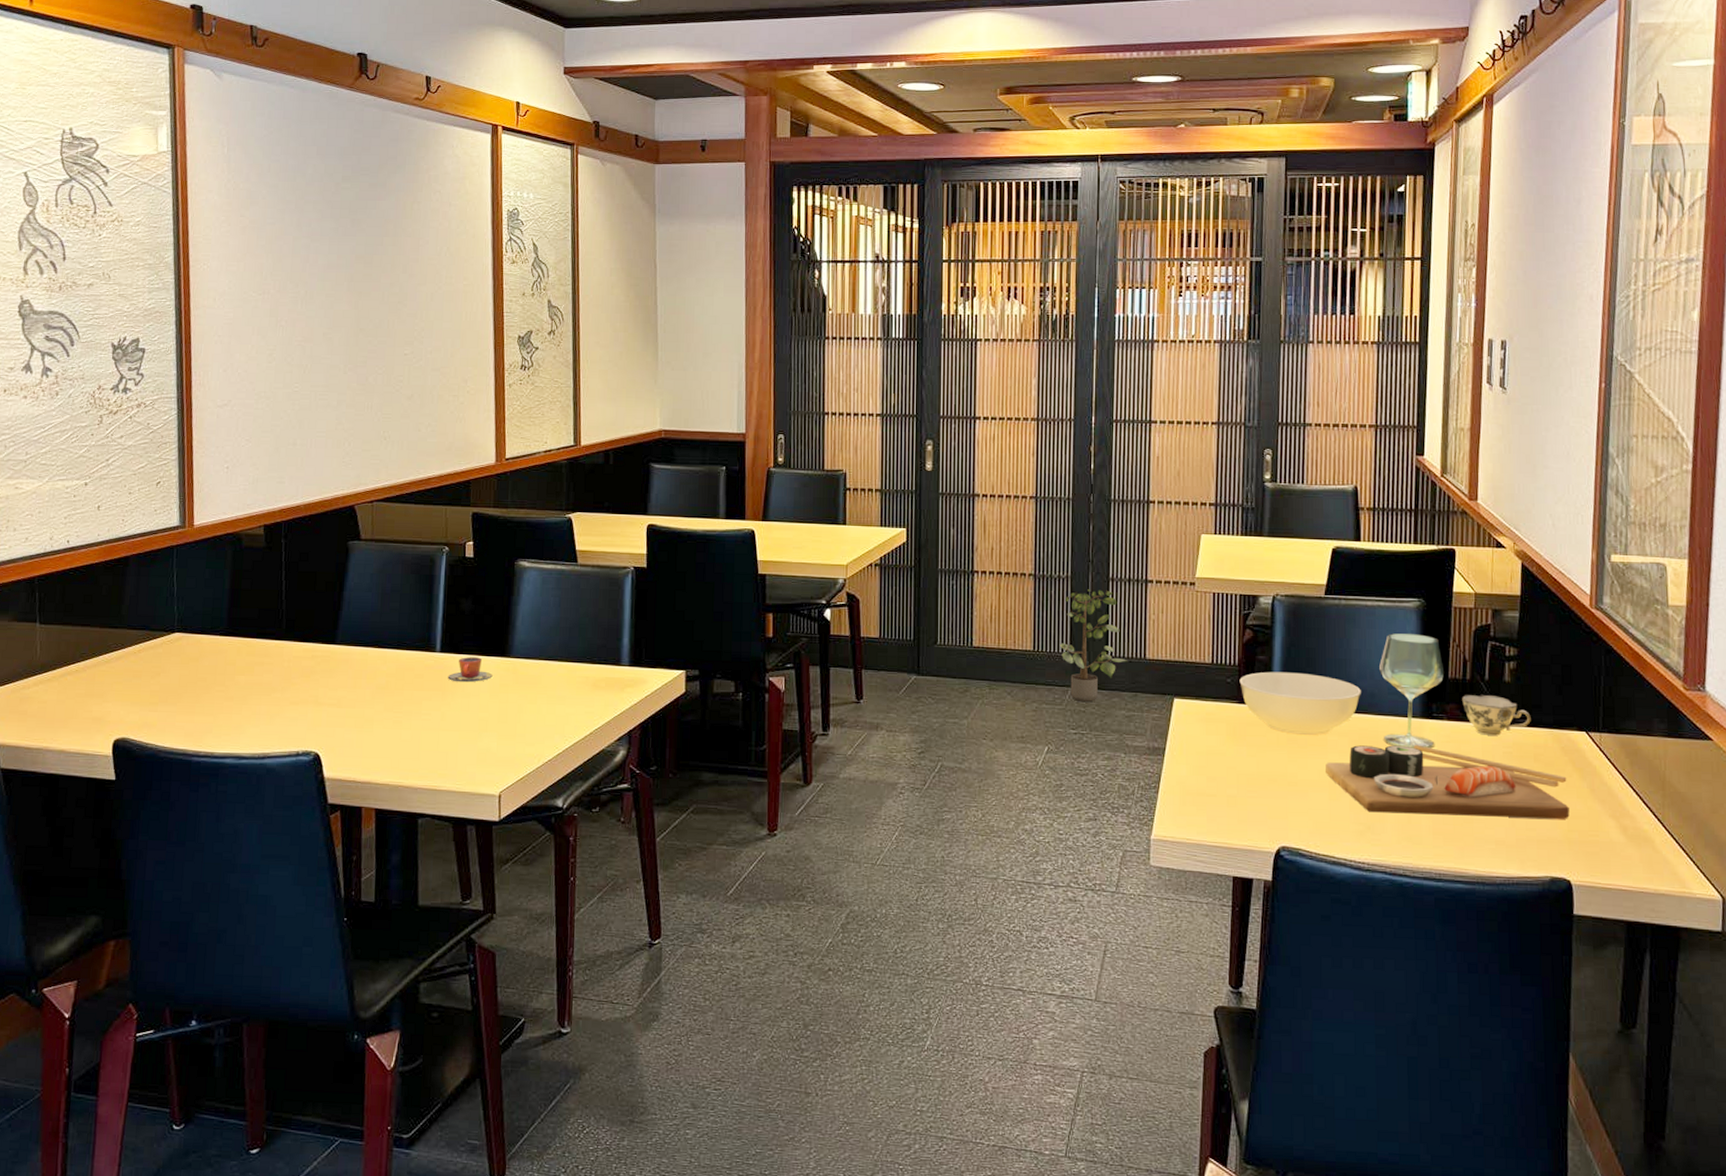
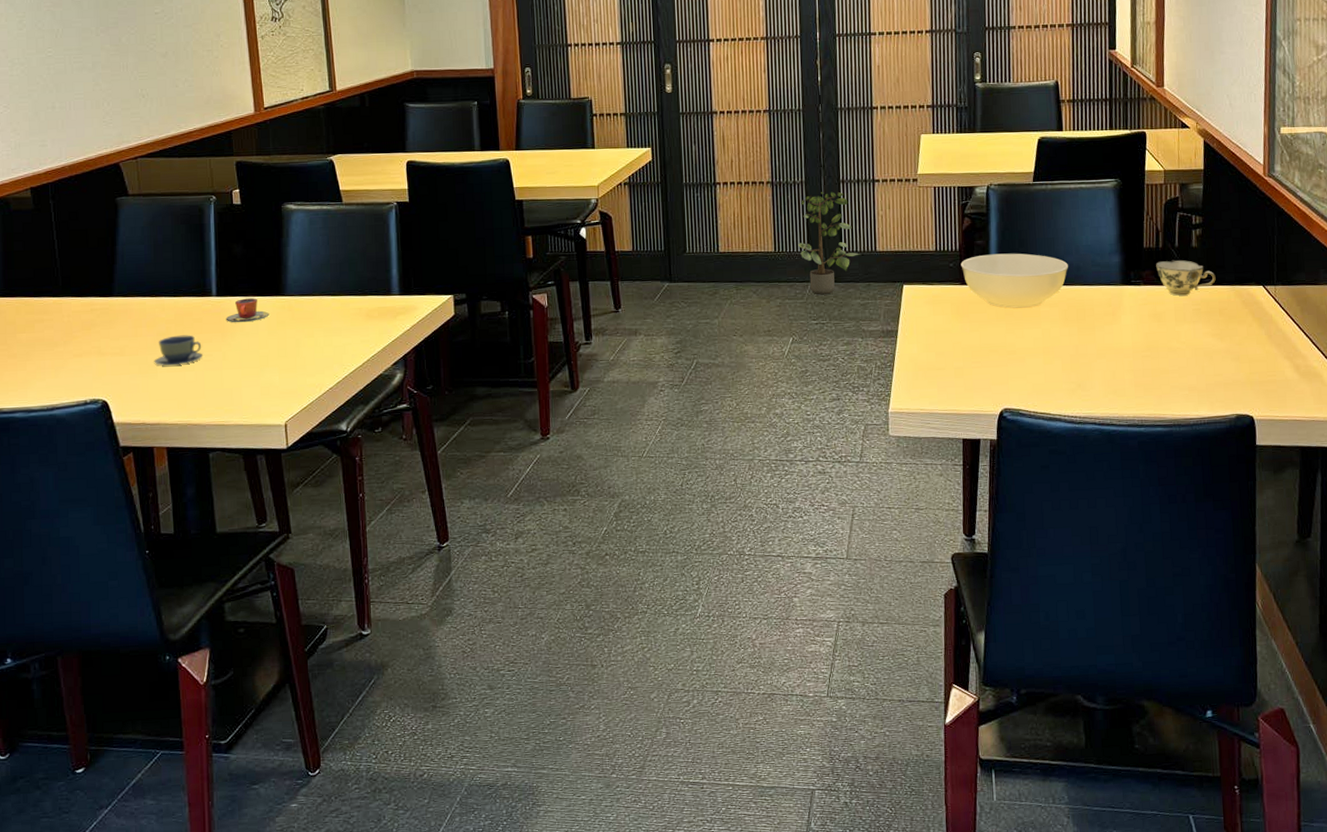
teacup: none [370,690,421,722] -> present [154,335,202,366]
sushi: present [1326,744,1570,819] -> none [1040,309,1251,372]
wine glass: present [1379,633,1445,749] -> none [1083,211,1140,313]

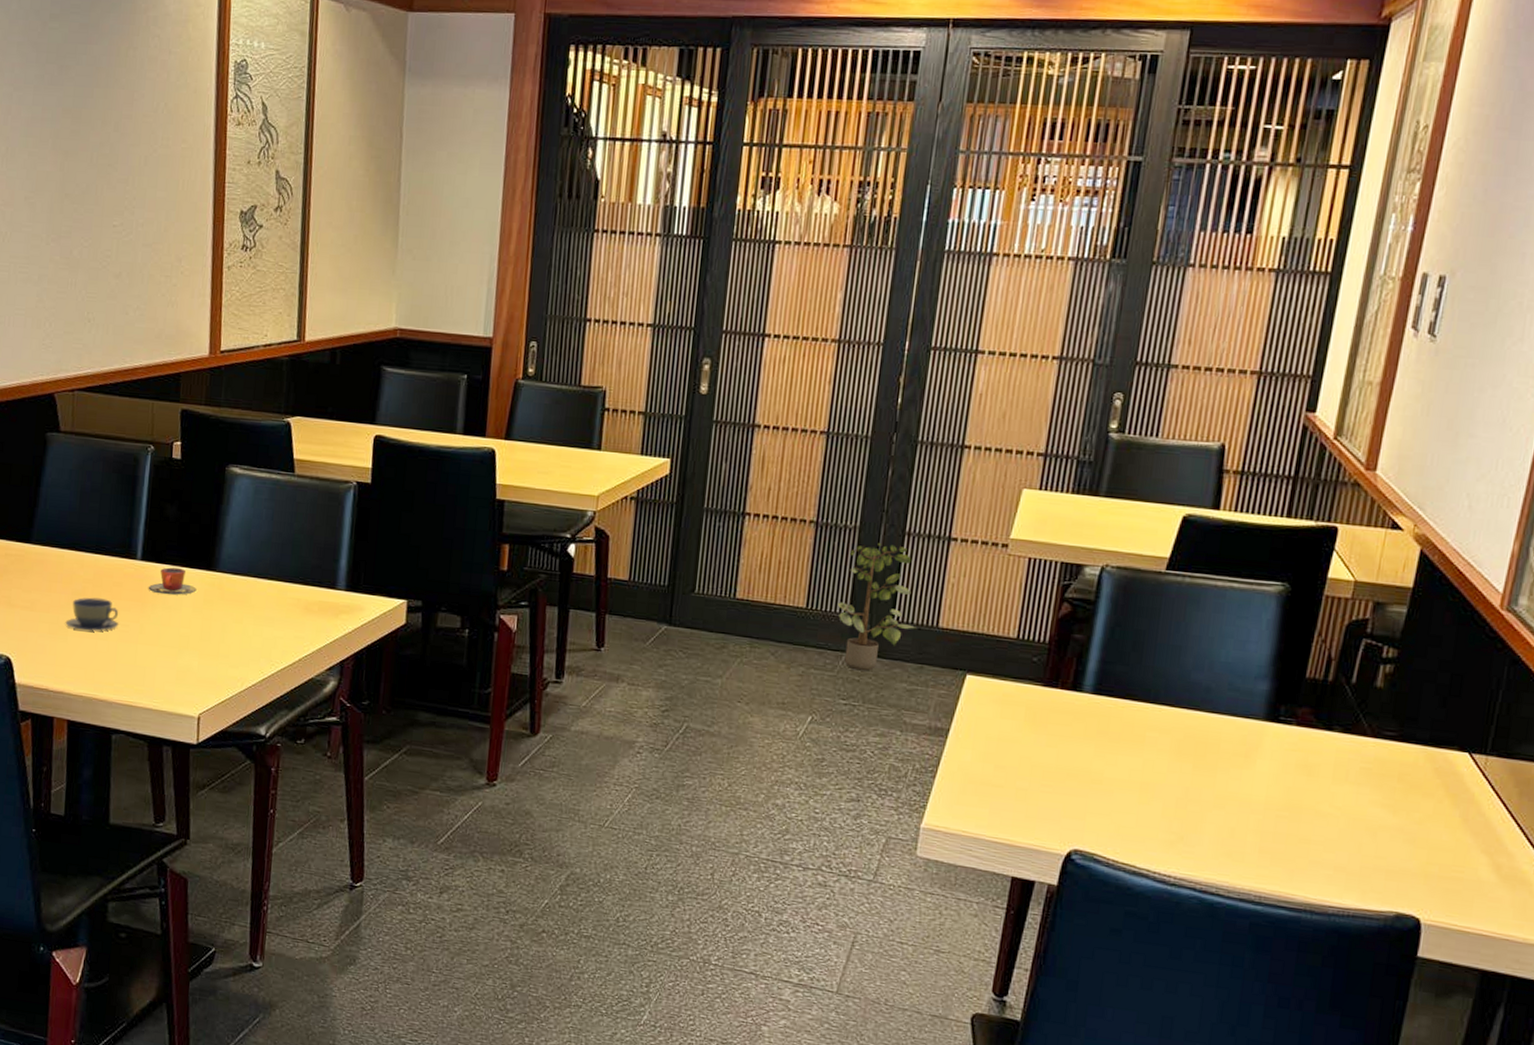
bowl: present [961,253,1068,309] -> none [1047,653,1195,730]
teacup: present [1156,260,1216,296] -> none [1318,698,1402,748]

